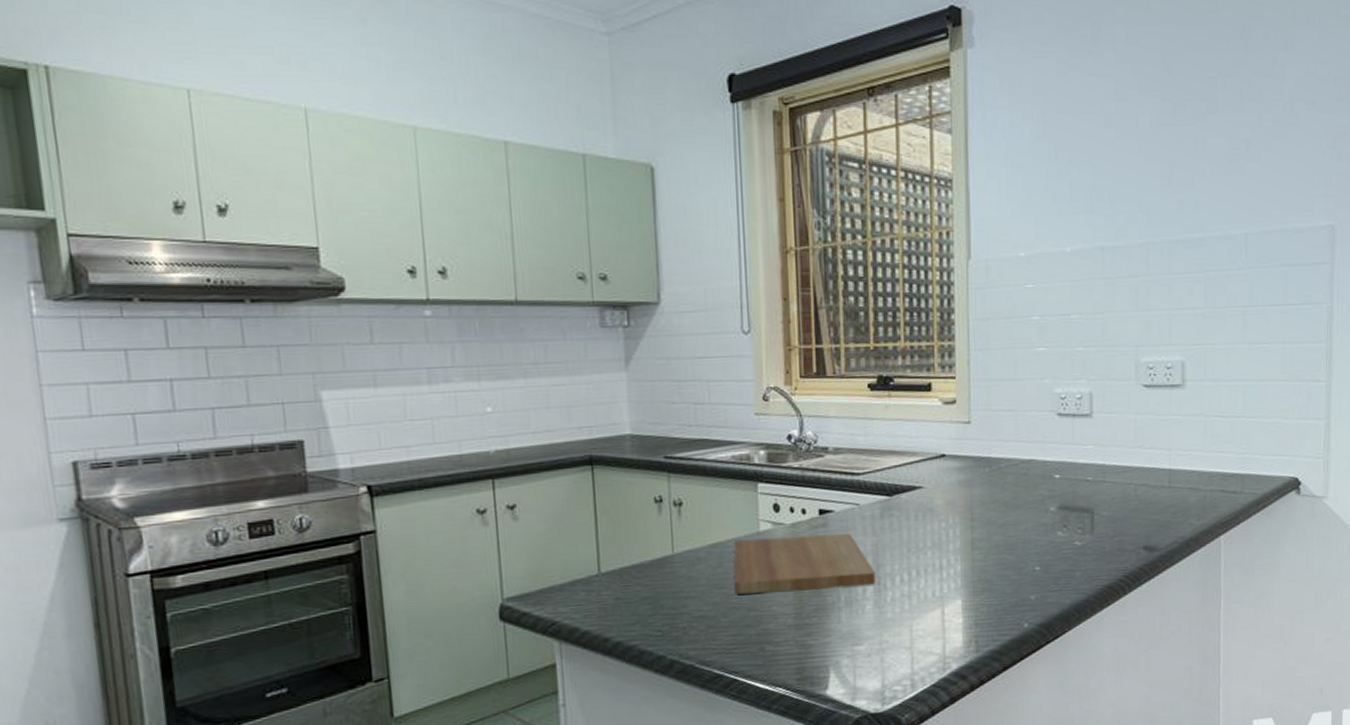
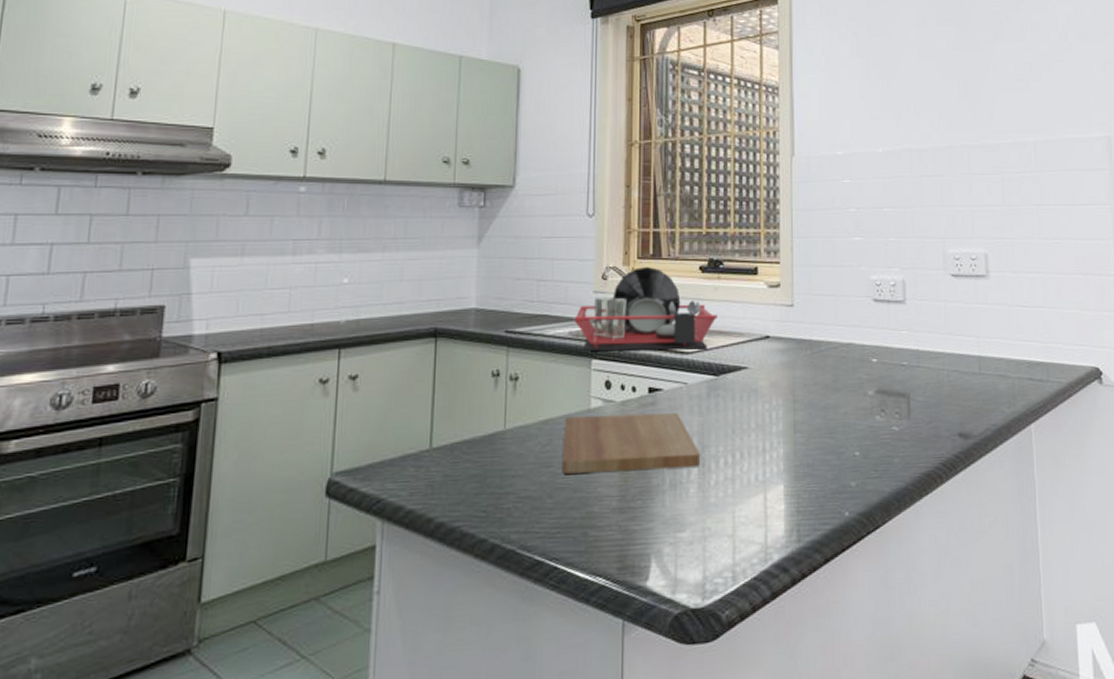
dish rack: none [735,386,889,476] -> present [573,267,717,352]

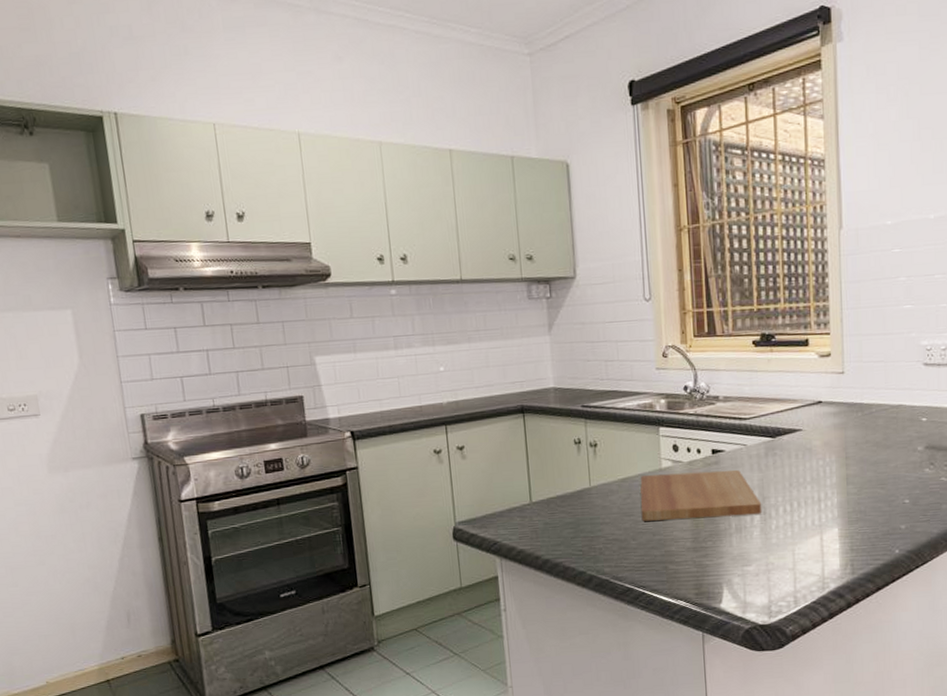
dish rack: present [573,267,717,352] -> none [640,344,772,421]

